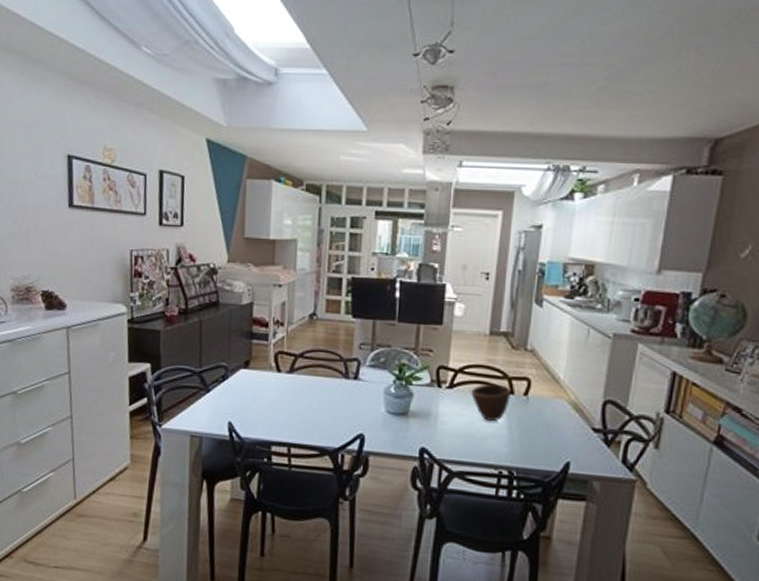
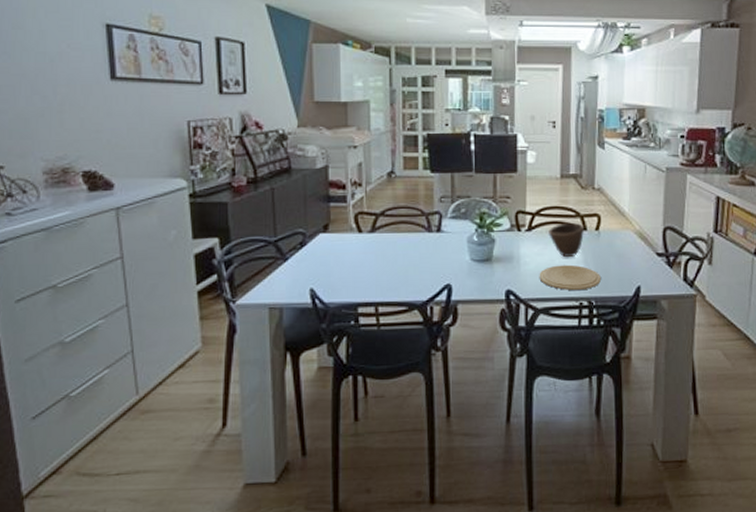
plate: none [456,428,525,458] -> present [539,264,601,291]

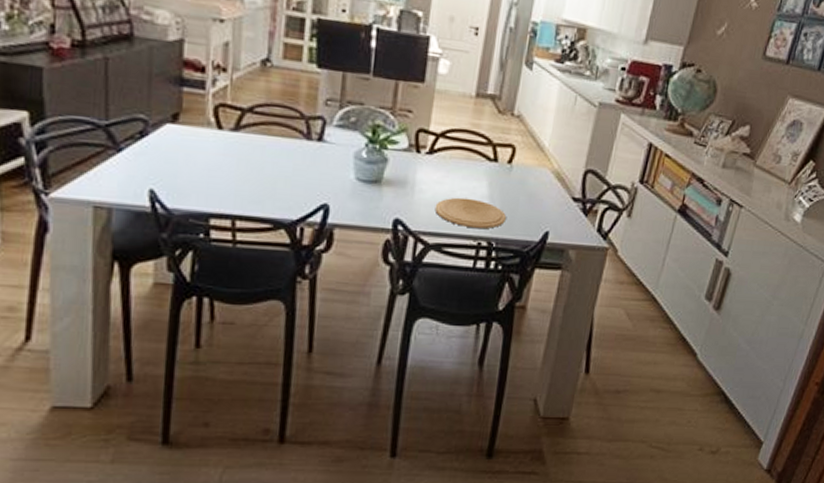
bowl: present [548,222,585,258] -> none [452,149,496,191]

